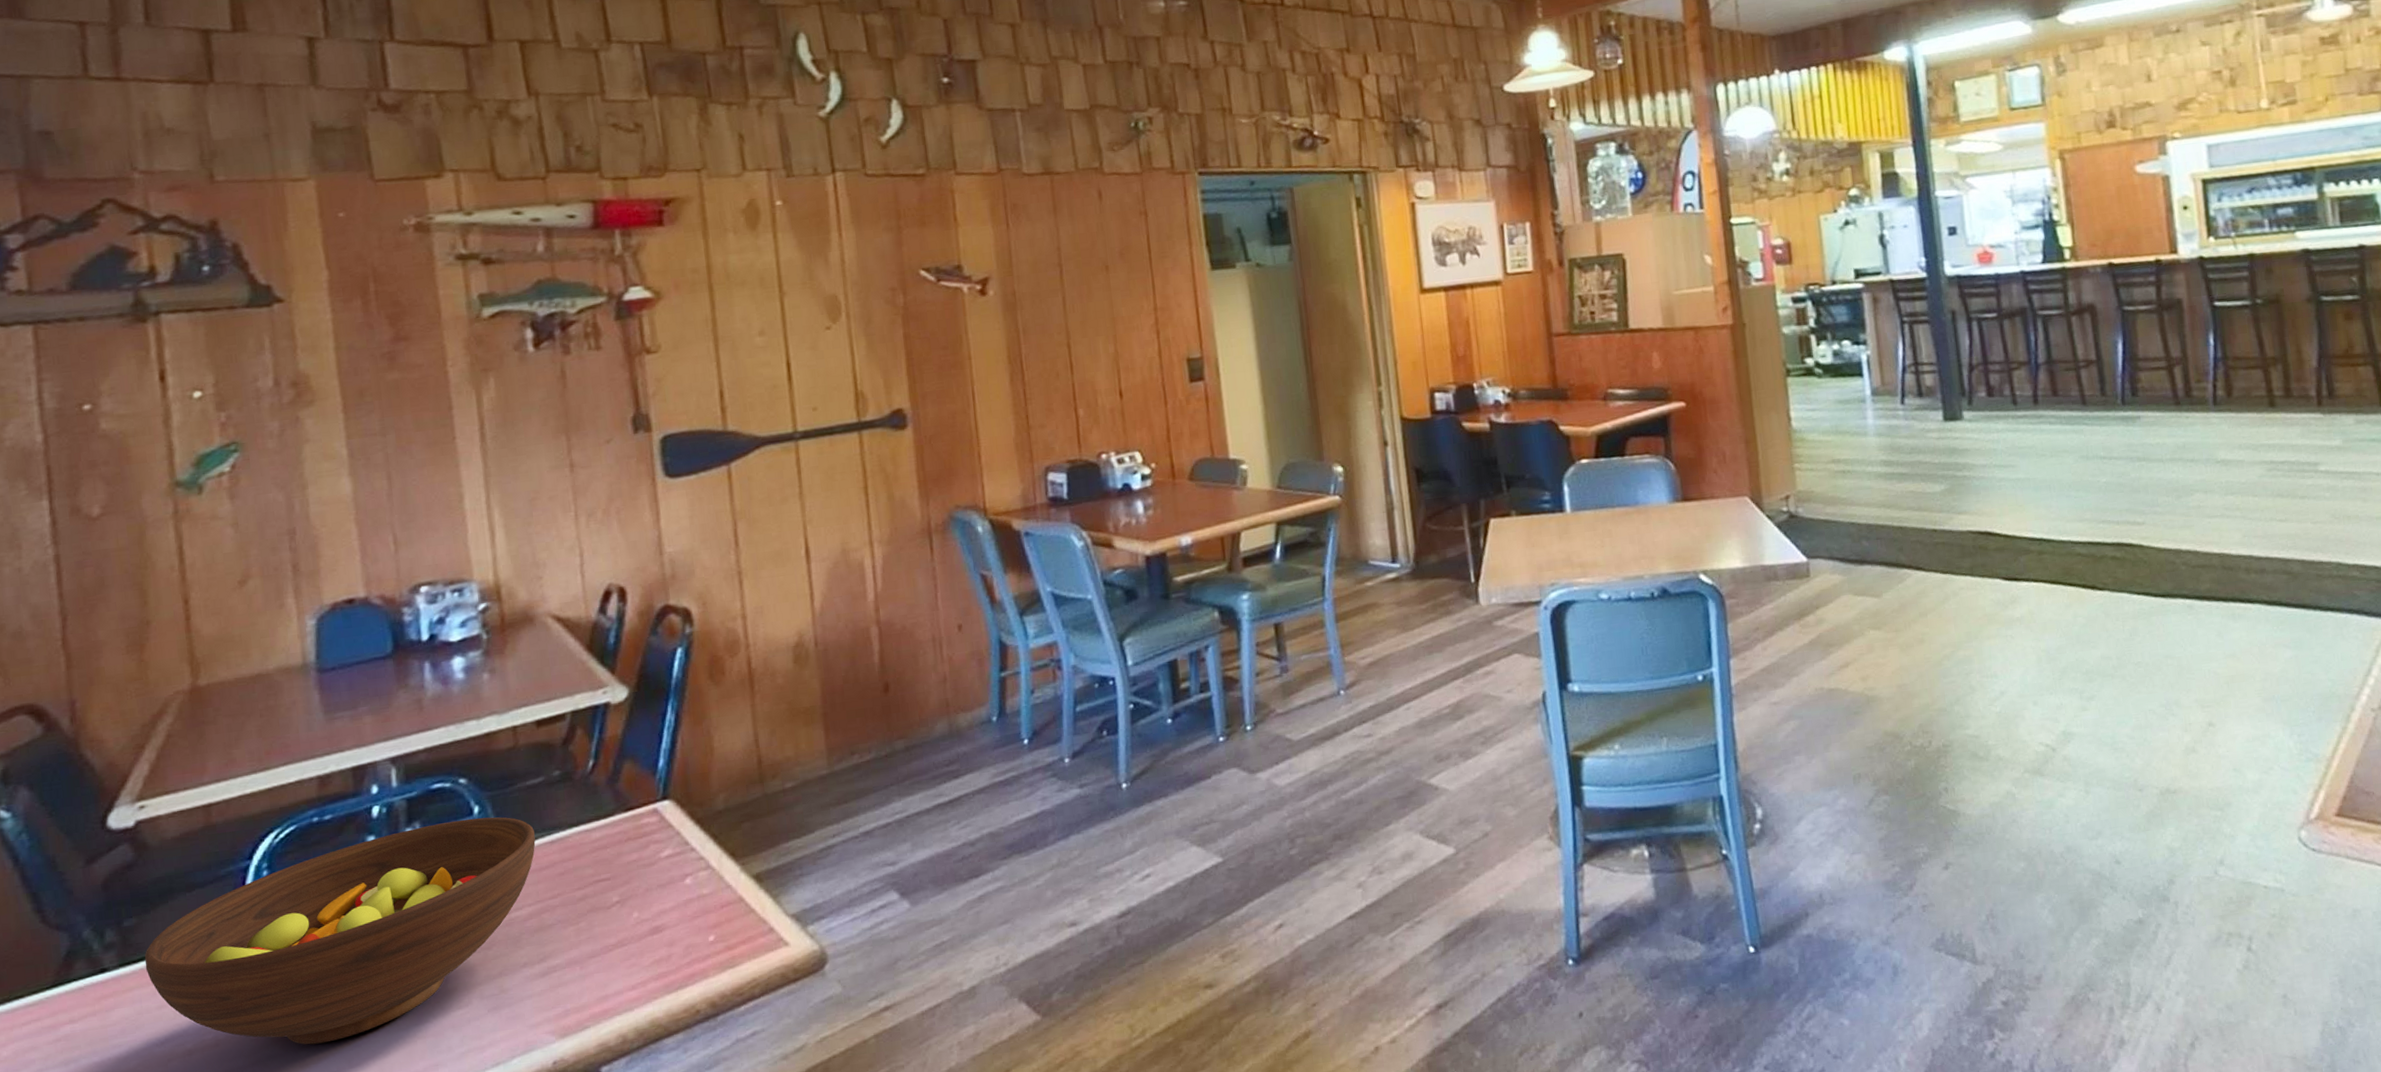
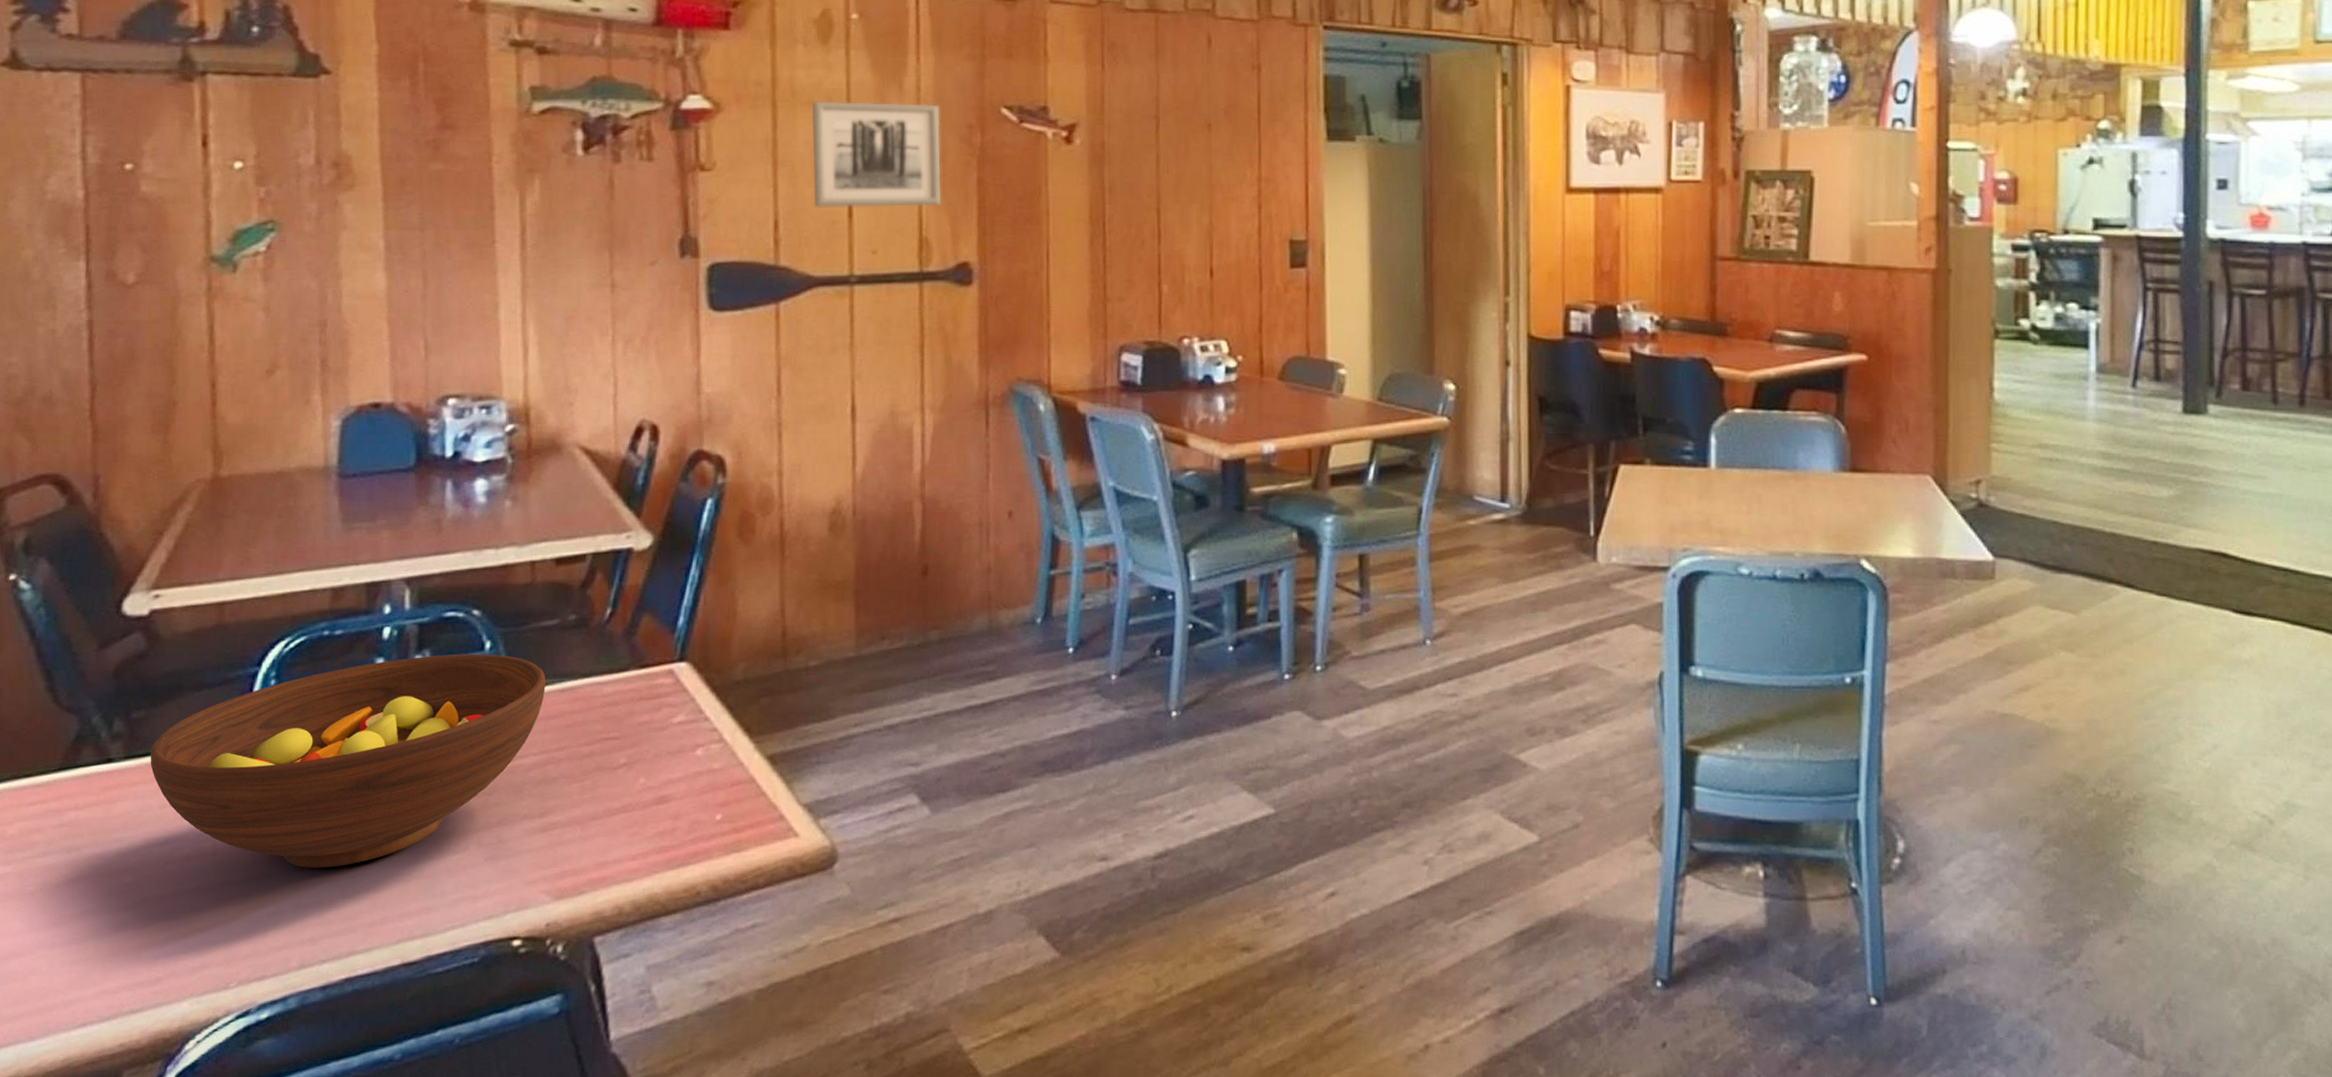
wall art: none [745,273,872,375] -> present [811,101,941,208]

